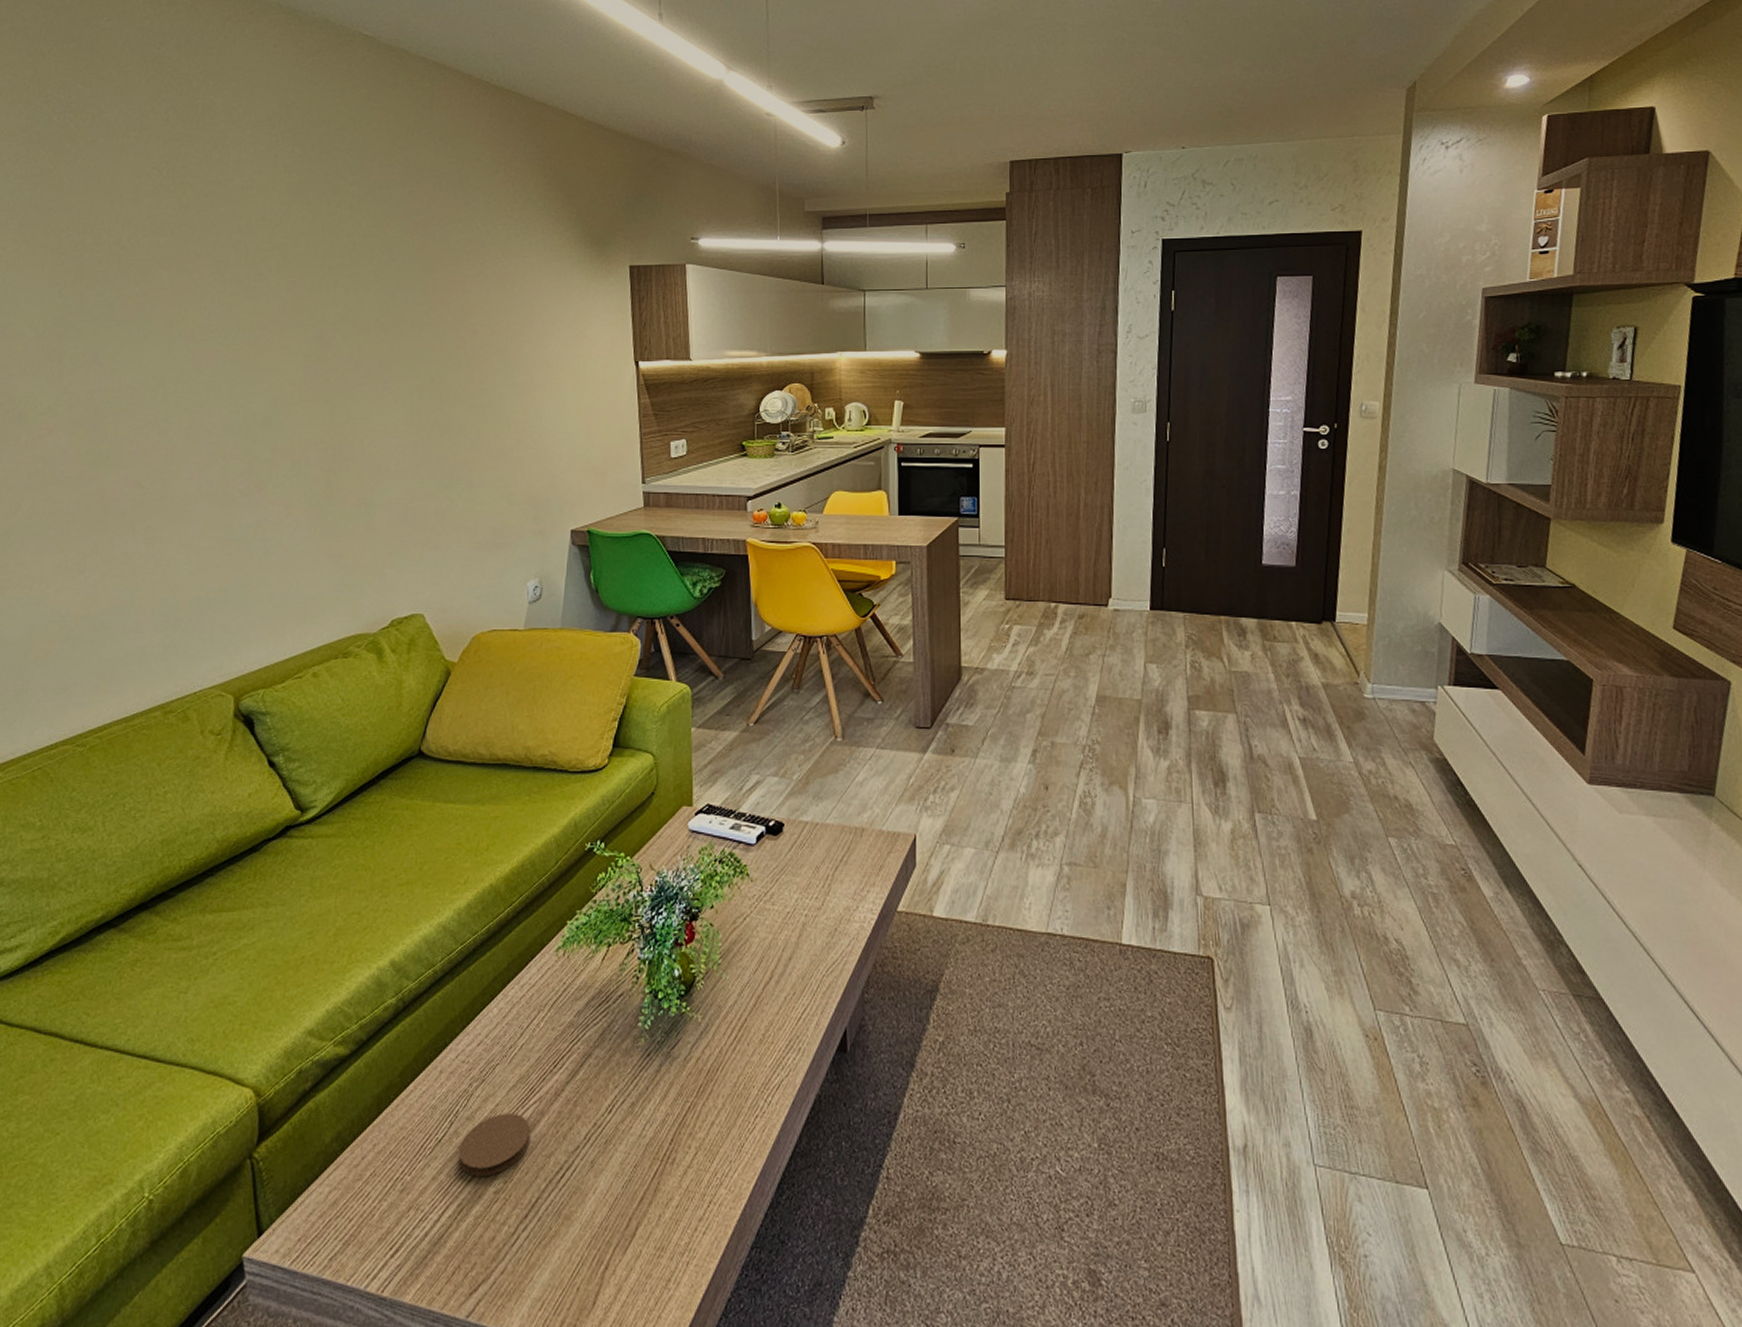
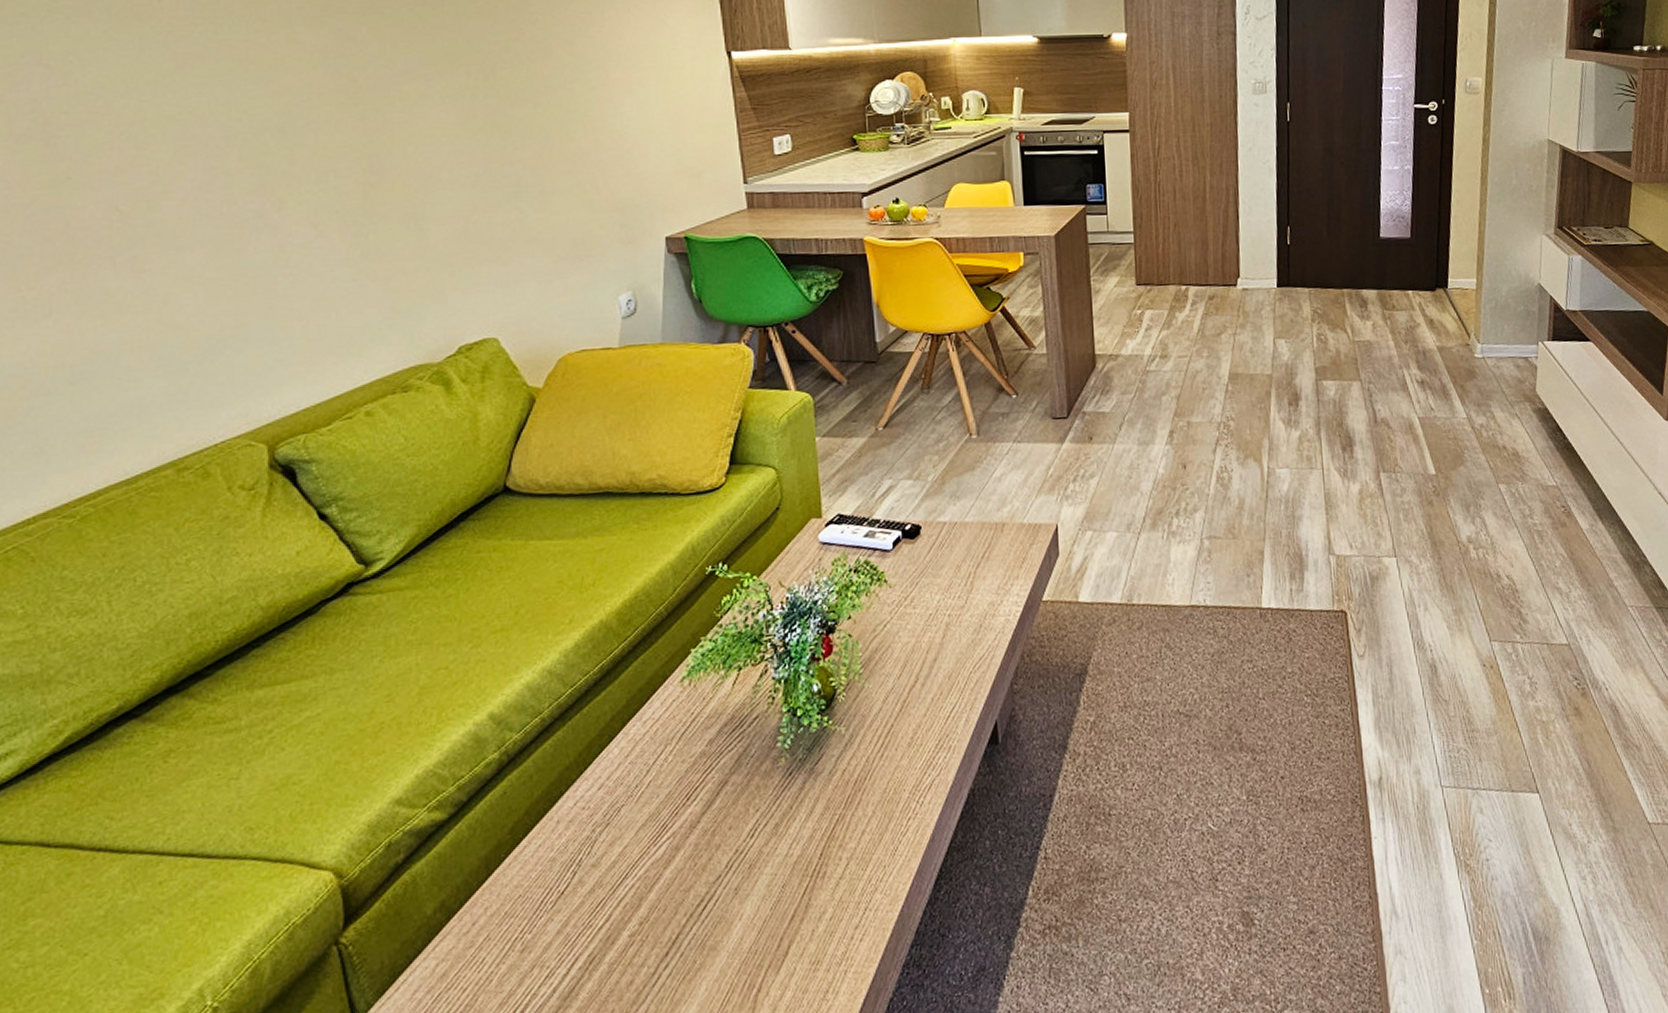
coaster: present [458,1113,531,1177] -> none [585,853,666,924]

